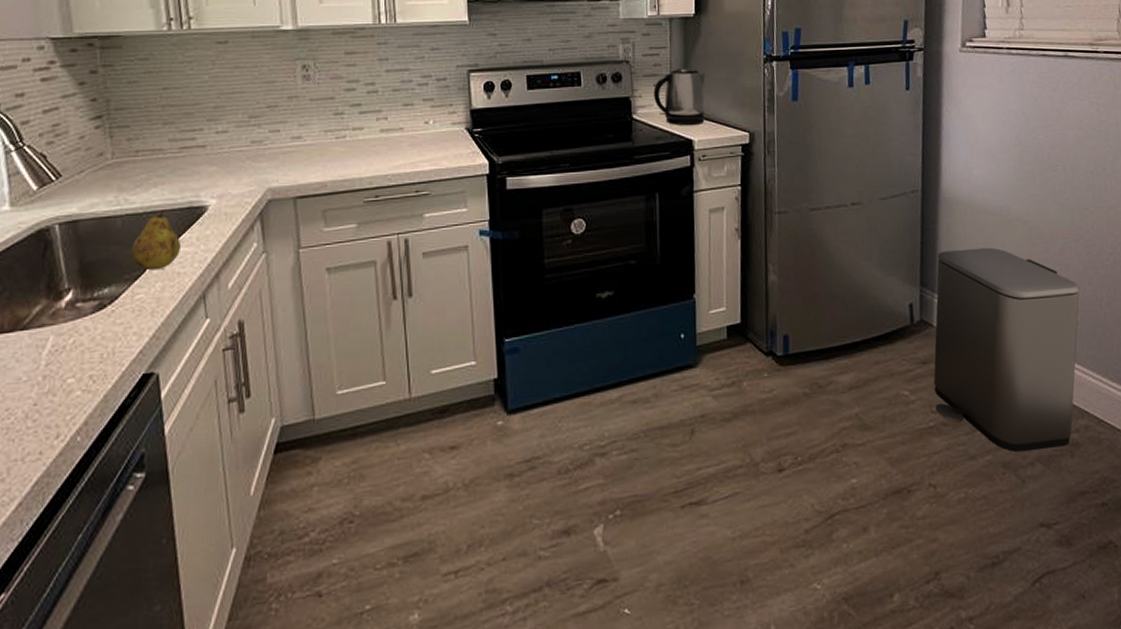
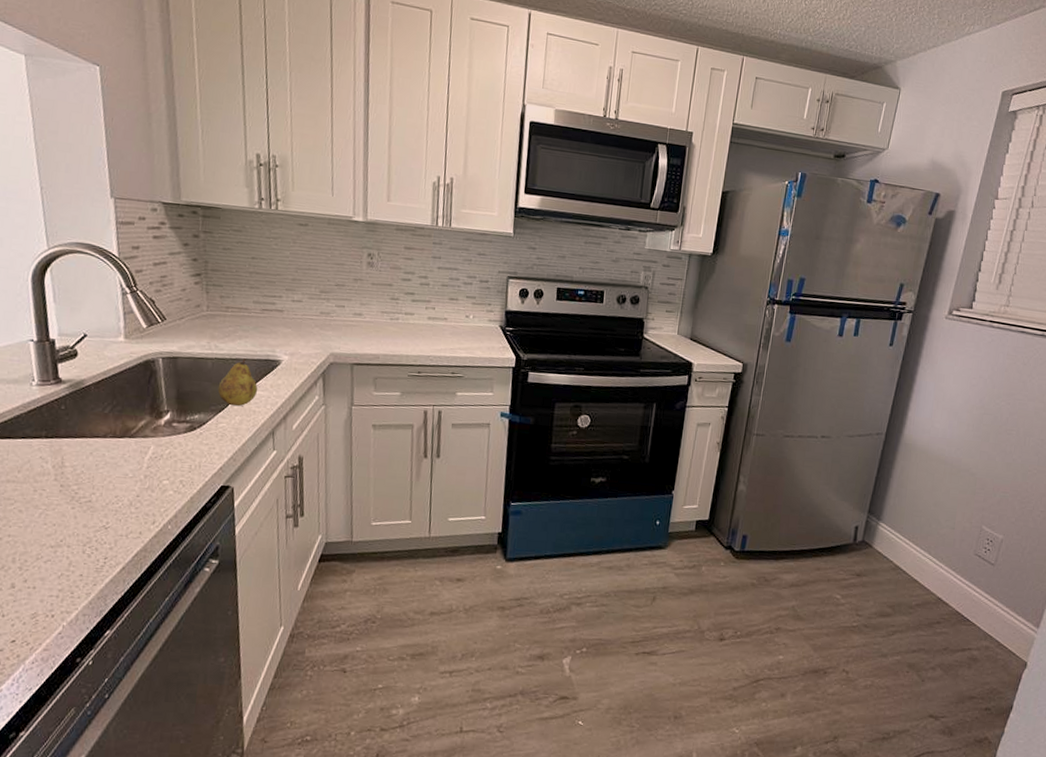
kettle: present [653,67,705,126] -> none [664,299,713,351]
pedal bin: present [933,247,1080,452] -> none [860,487,1008,660]

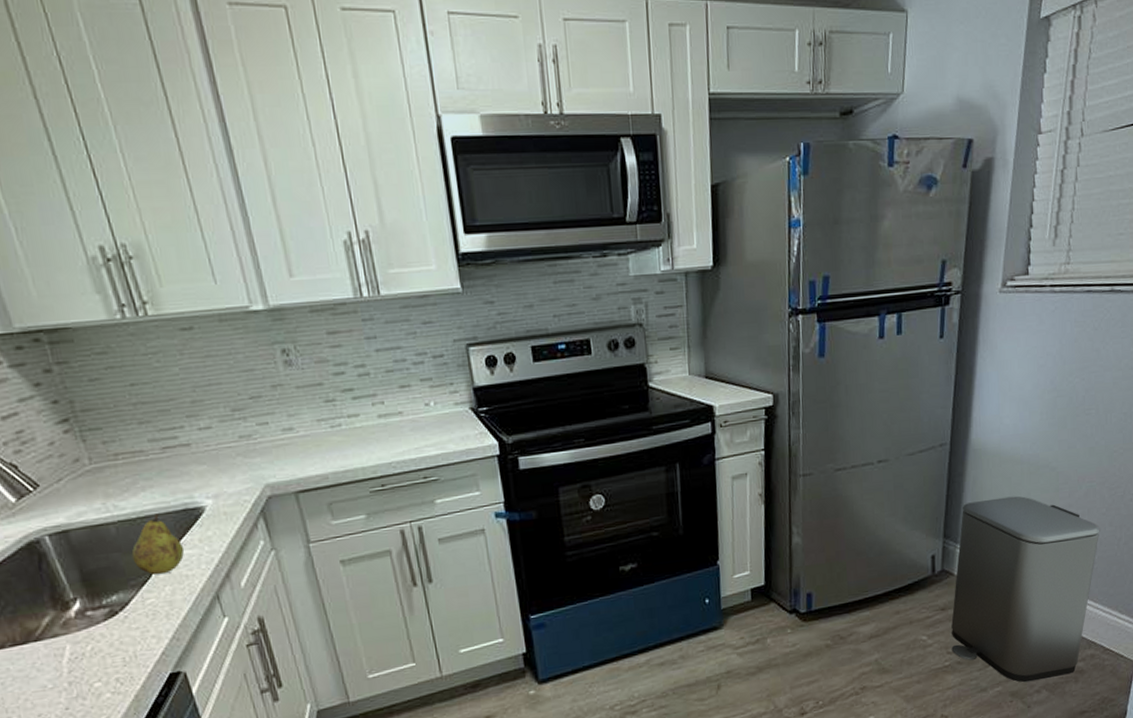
pedal bin: none [860,487,1008,660] -> present [951,495,1100,682]

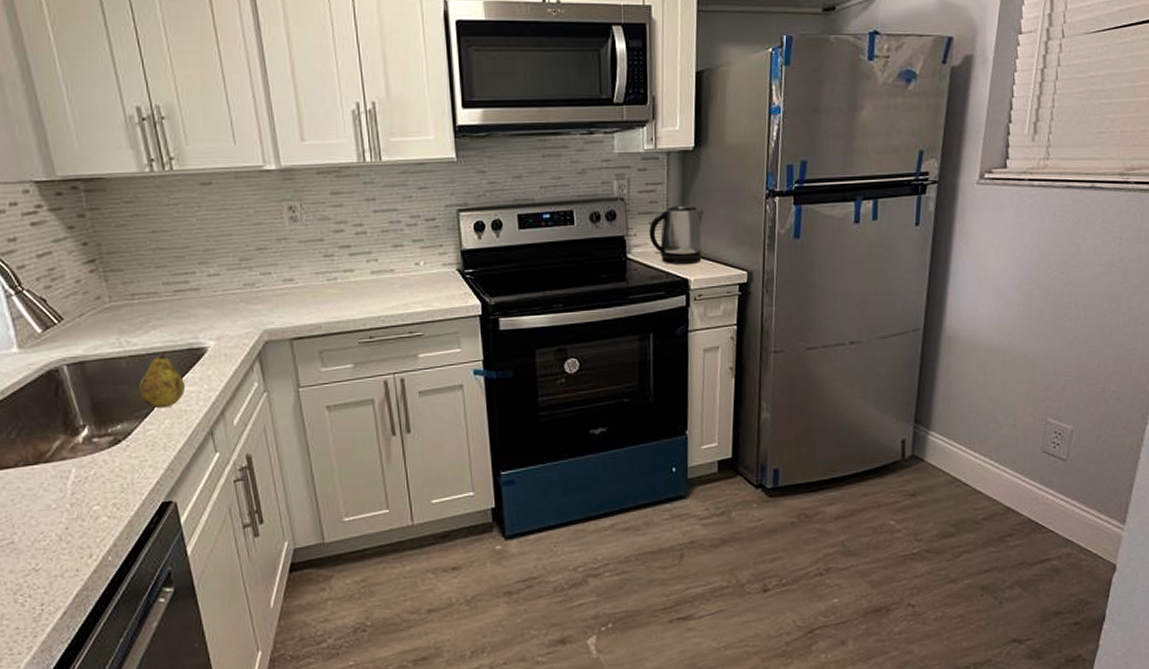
kettle: none [670,327,726,392] -> present [649,204,703,266]
pedal bin: present [951,495,1100,682] -> none [920,385,1078,577]

